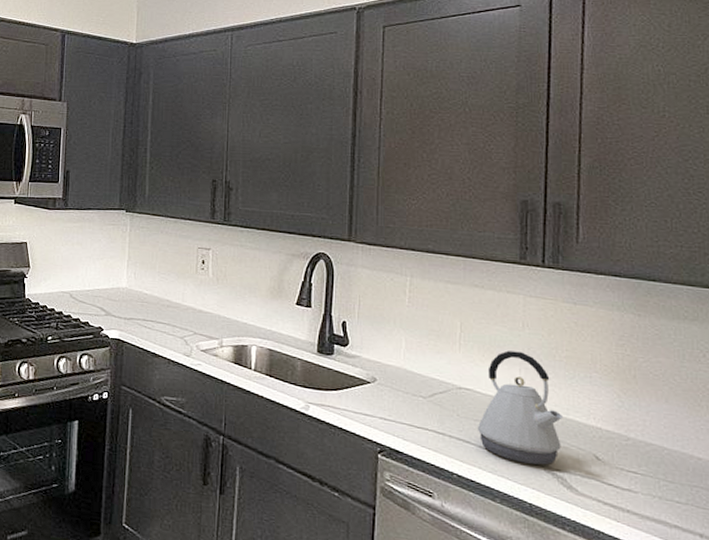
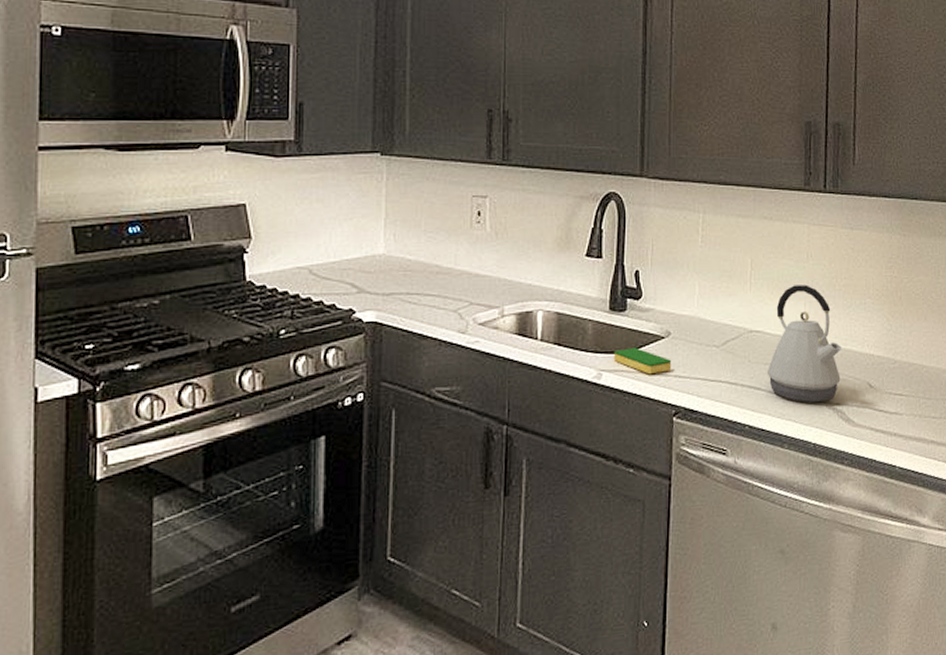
dish sponge: none [320,387,377,413] -> present [613,347,672,375]

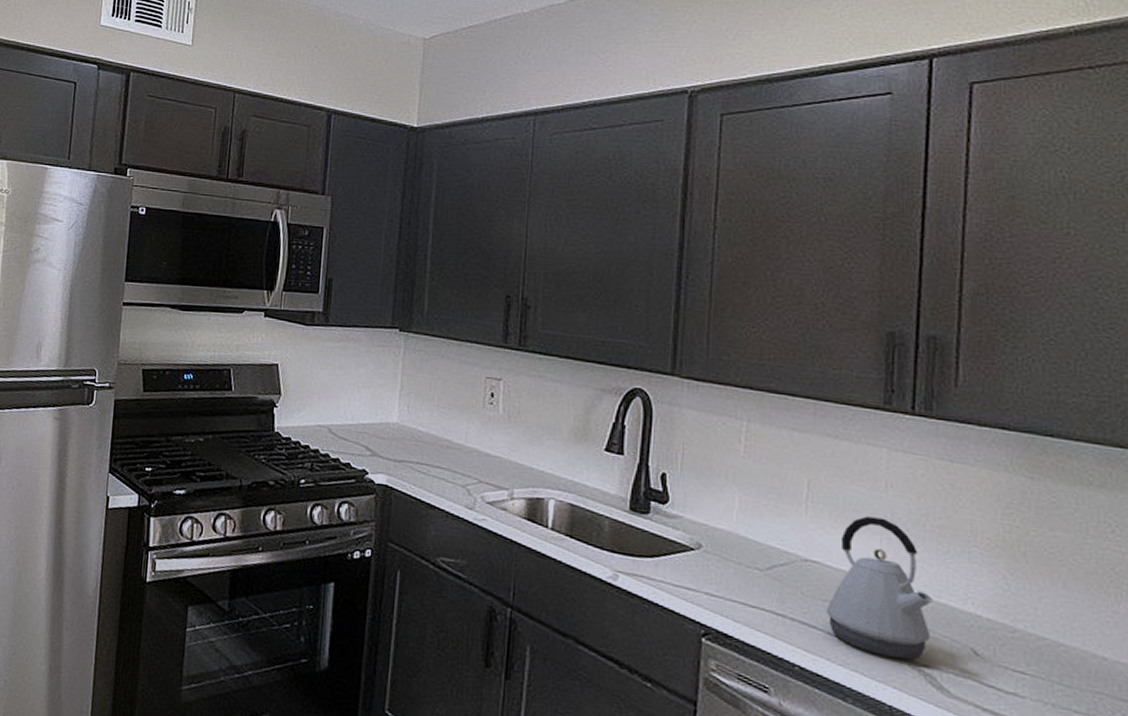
dish sponge: present [613,347,672,375] -> none [632,553,702,587]

